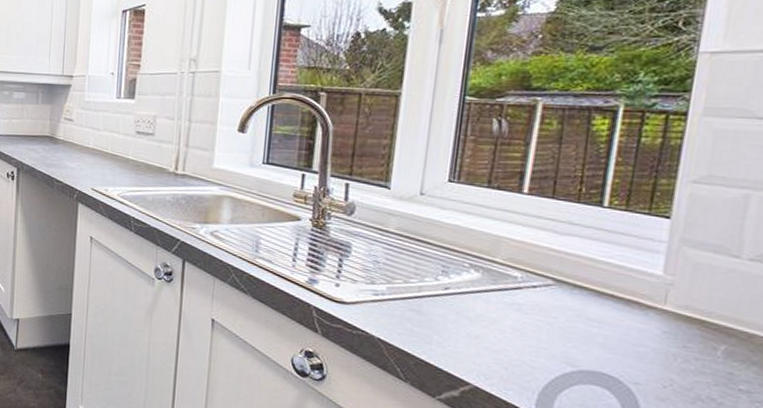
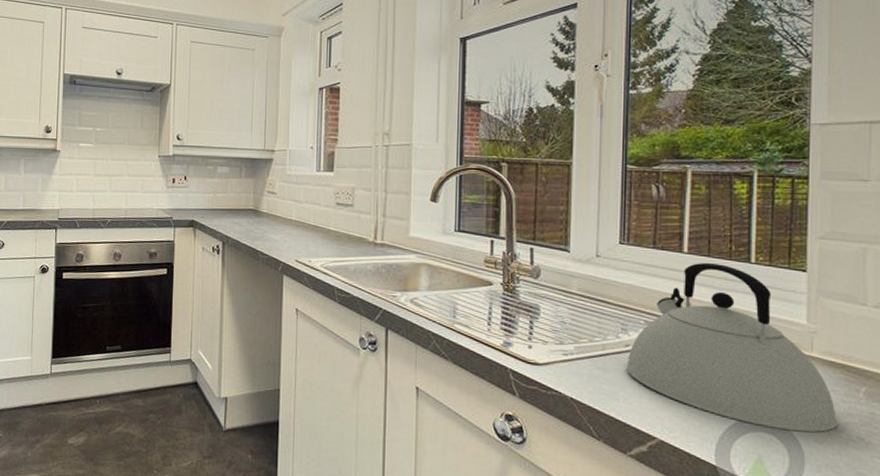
kettle: none [443,204,687,390] -> present [626,262,838,433]

